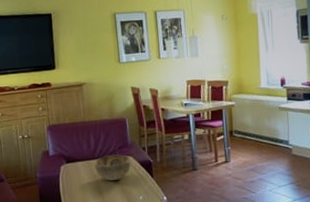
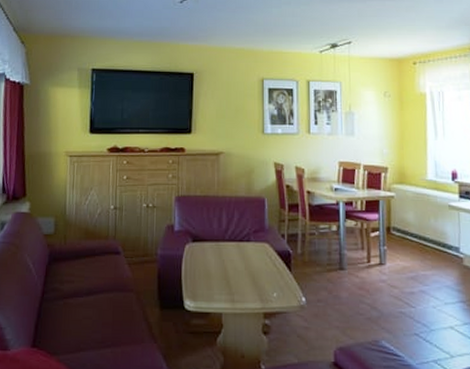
decorative bowl: present [94,154,132,181] -> none [223,239,267,269]

